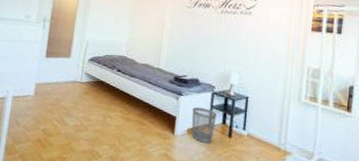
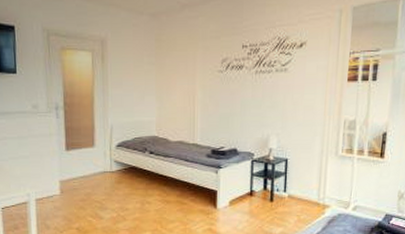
wastebasket: present [191,107,216,144] -> none [233,177,257,211]

